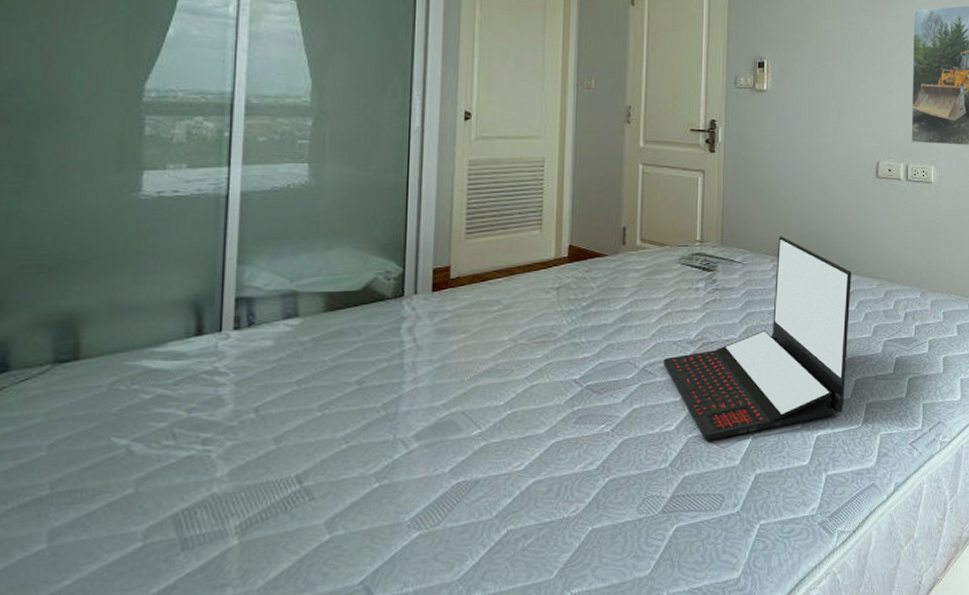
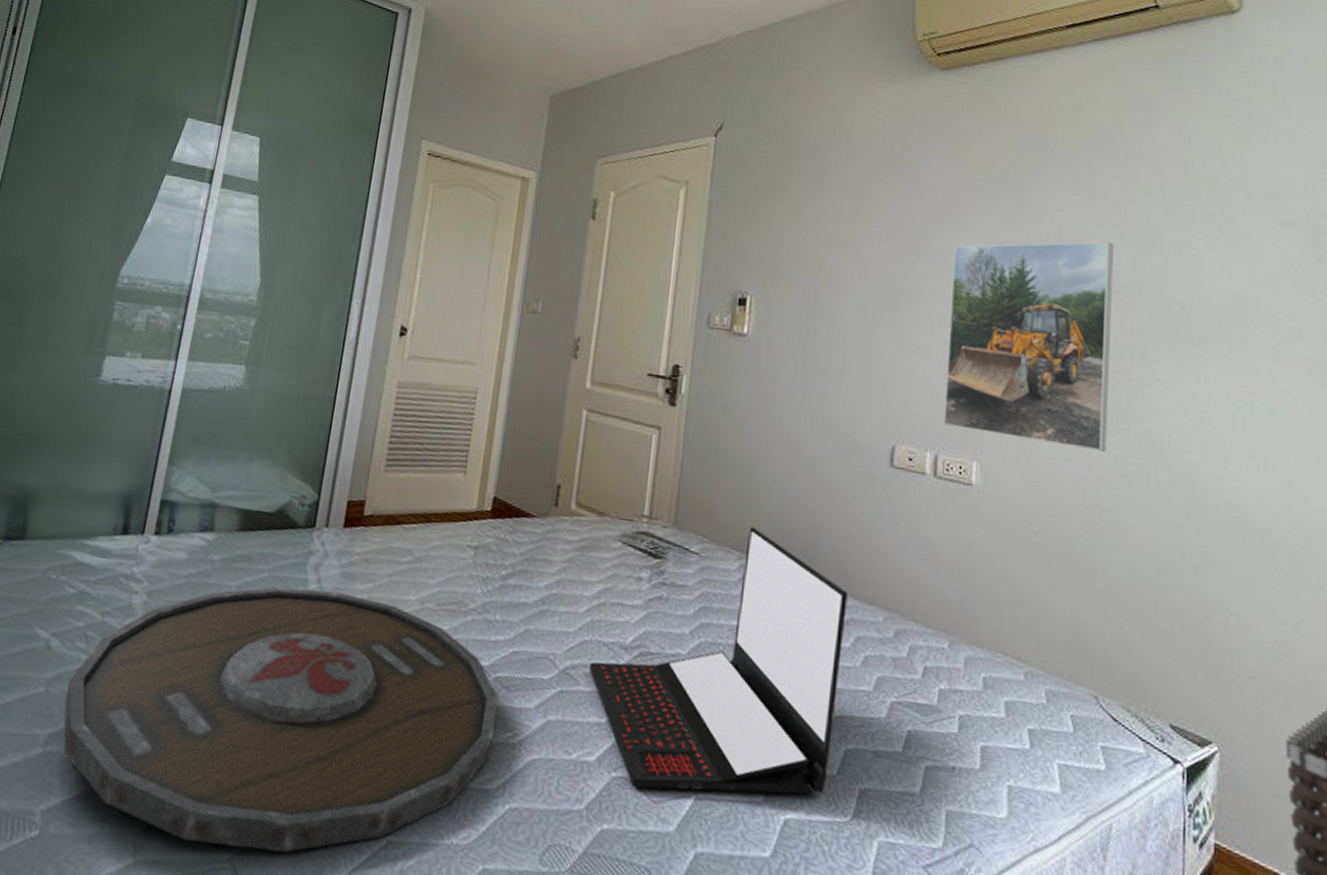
serving tray: none [159,346,591,580] -> present [63,587,498,853]

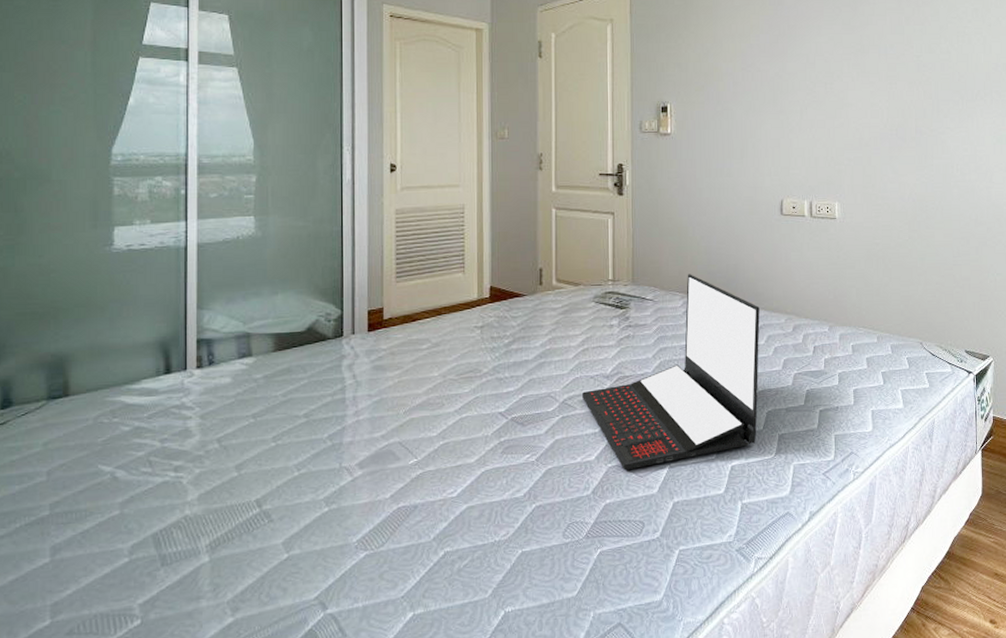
serving tray: present [63,587,498,853] -> none [140,382,517,595]
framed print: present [943,241,1114,452] -> none [812,35,919,183]

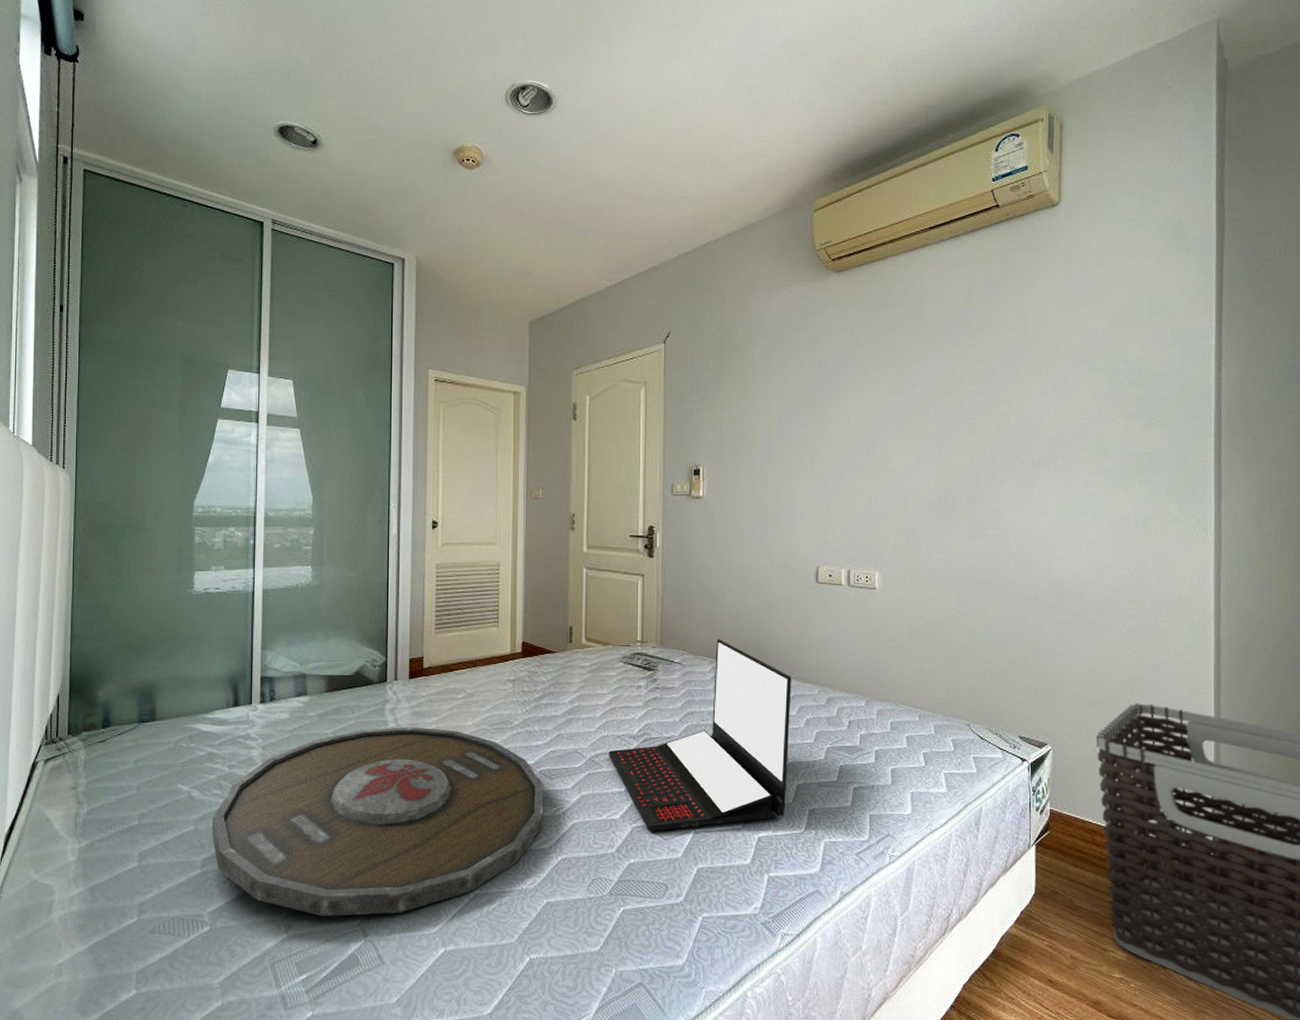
serving tray: none [140,382,517,595] -> present [211,727,544,917]

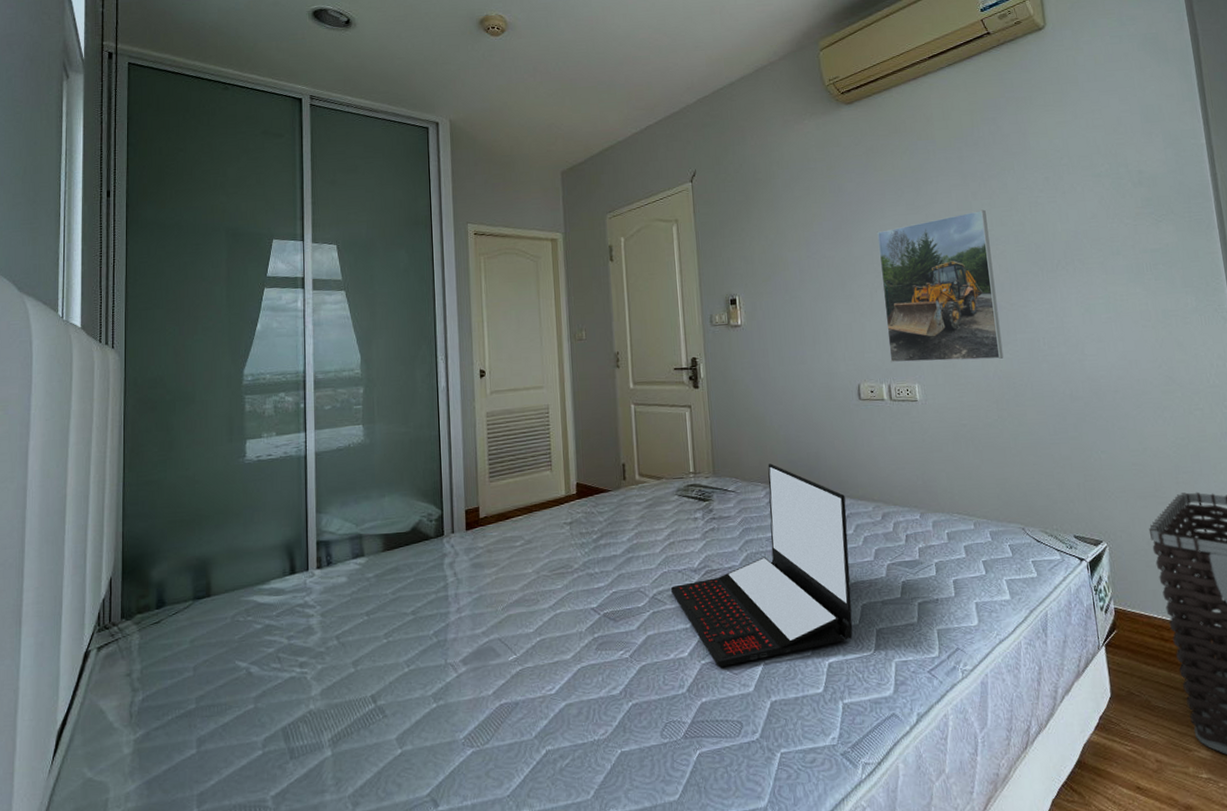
serving tray: present [211,727,544,917] -> none [271,579,611,790]
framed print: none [853,396,970,553] -> present [877,209,1004,363]

